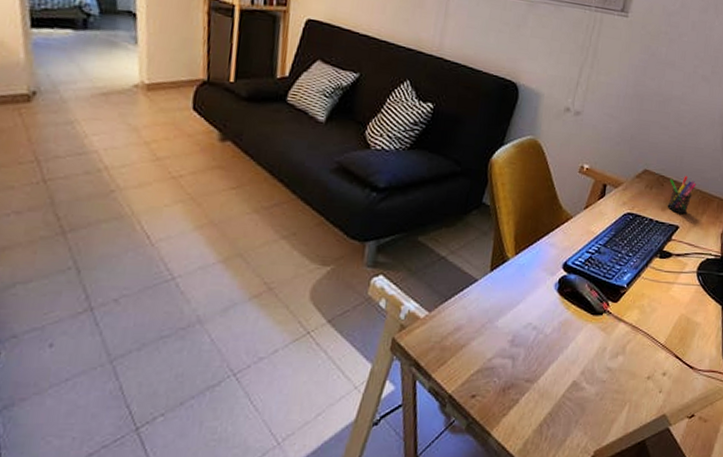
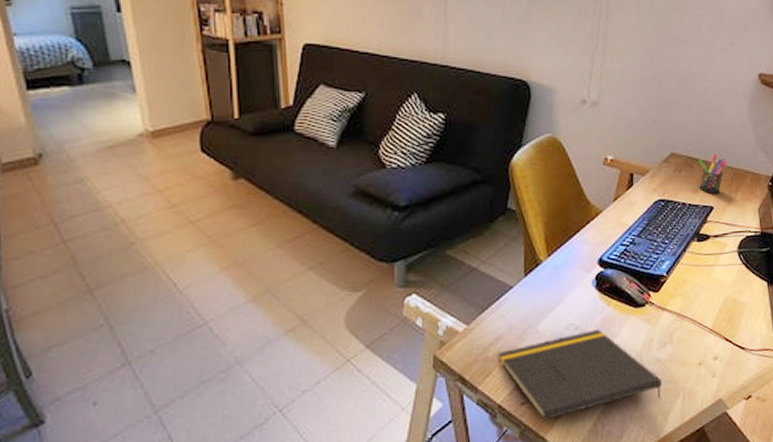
notepad: none [455,332,611,416] -> present [497,329,663,421]

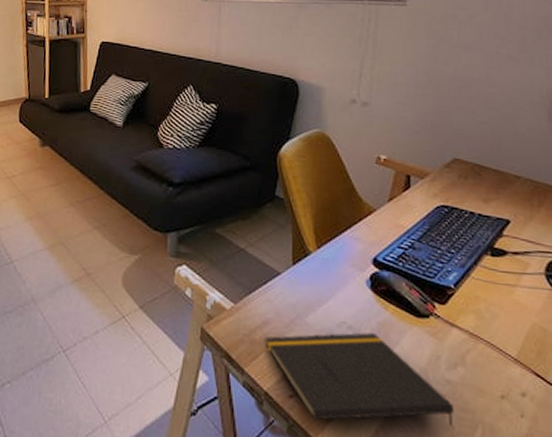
pen holder: present [699,153,727,194] -> none [488,163,525,207]

